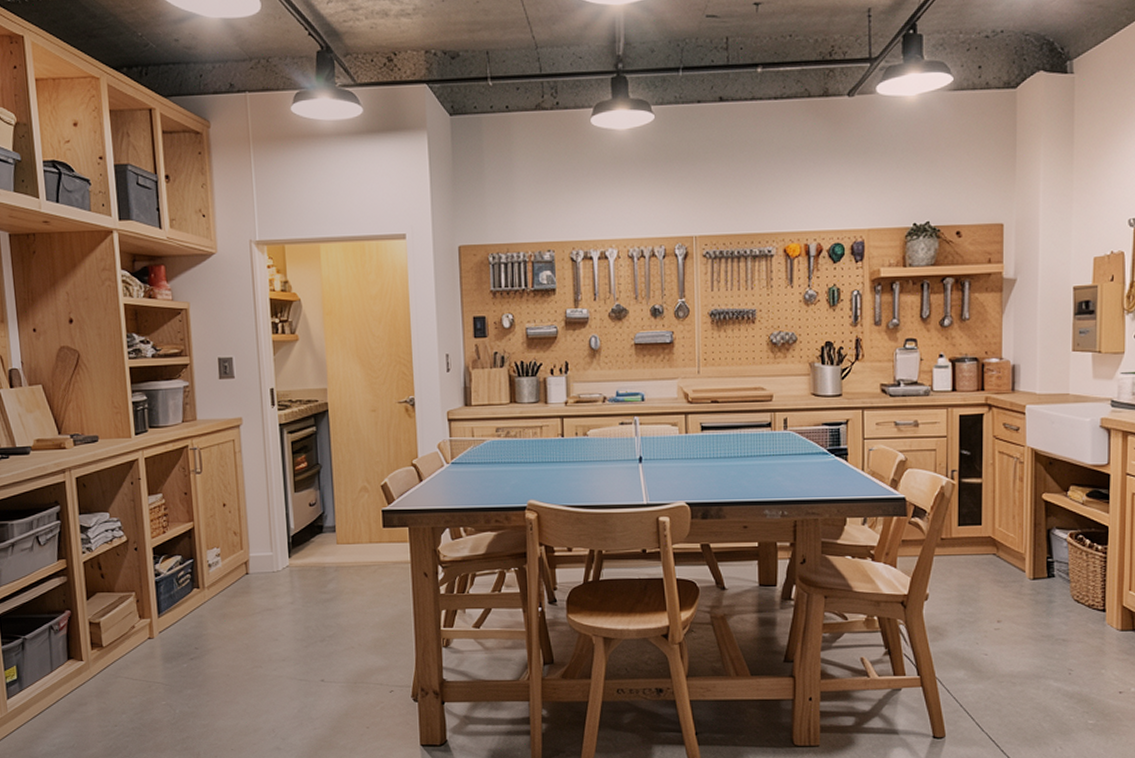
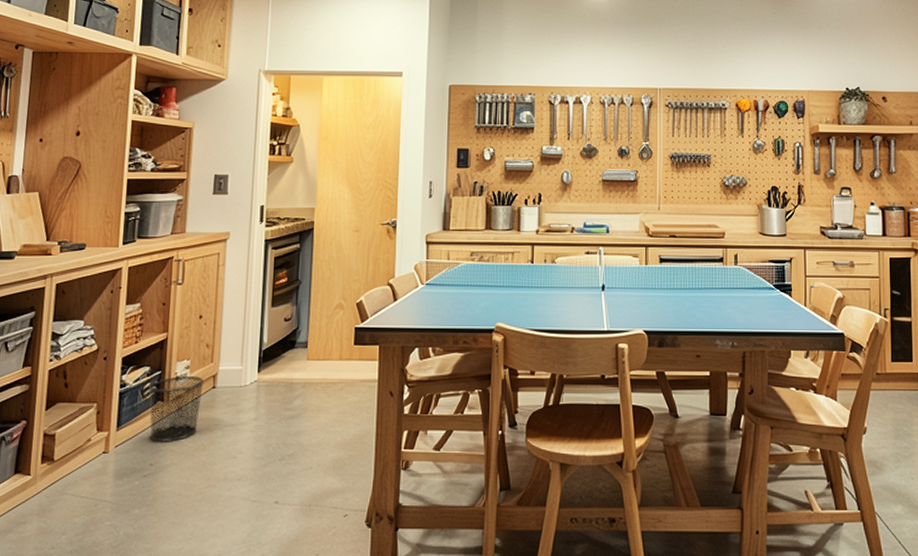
waste bin: none [183,563,237,627] -> present [149,376,205,442]

